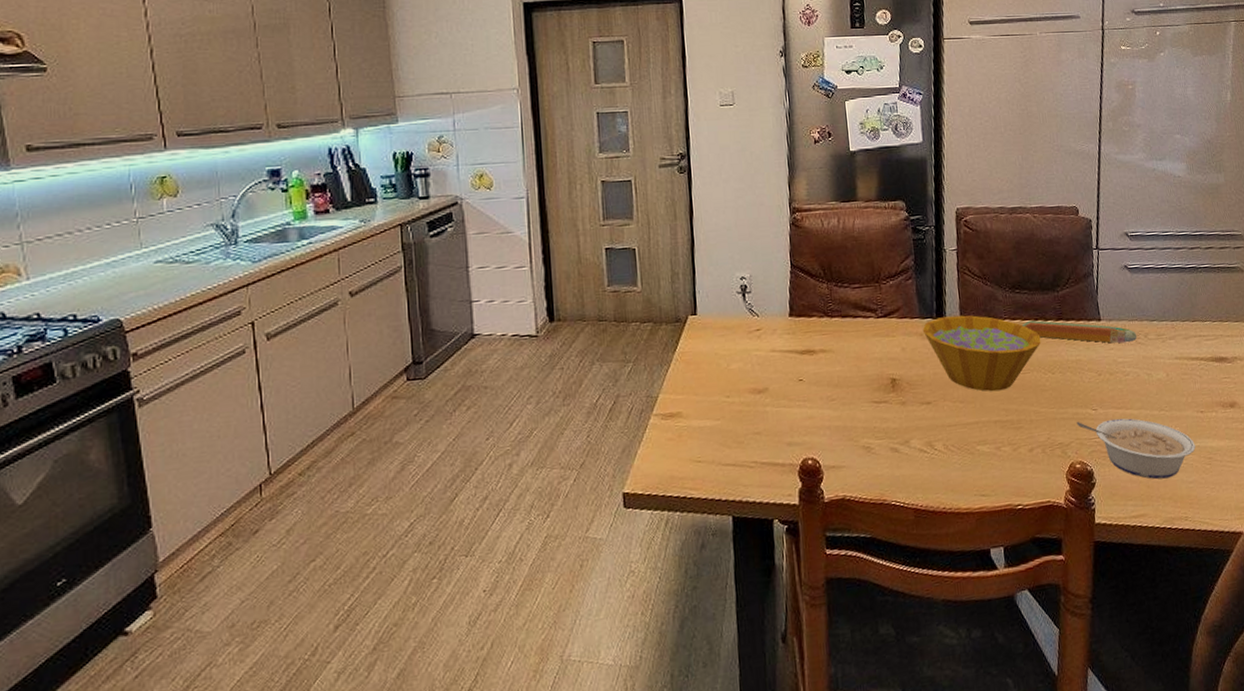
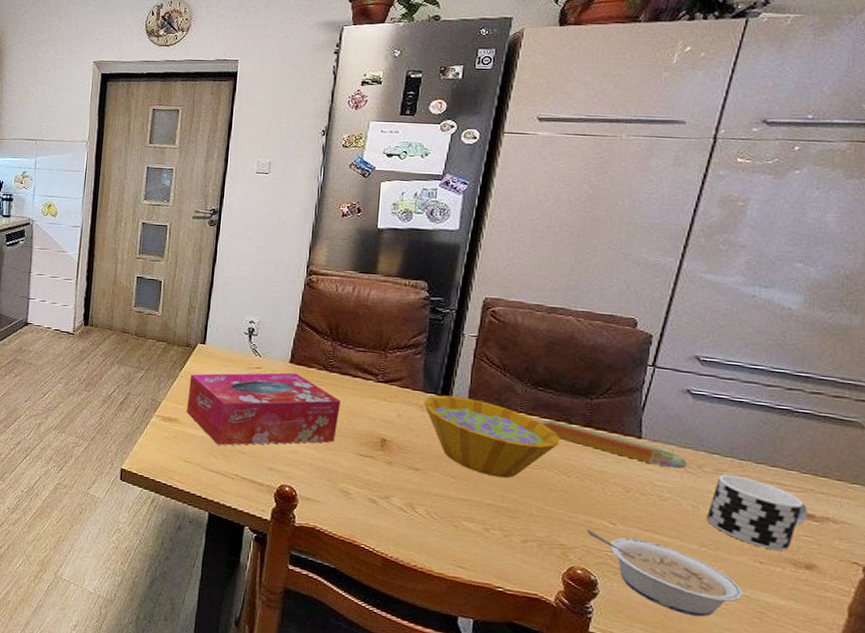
tissue box: none [685,327,848,432] -> present [187,372,341,446]
cup: none [1158,336,1223,398] -> present [707,474,808,551]

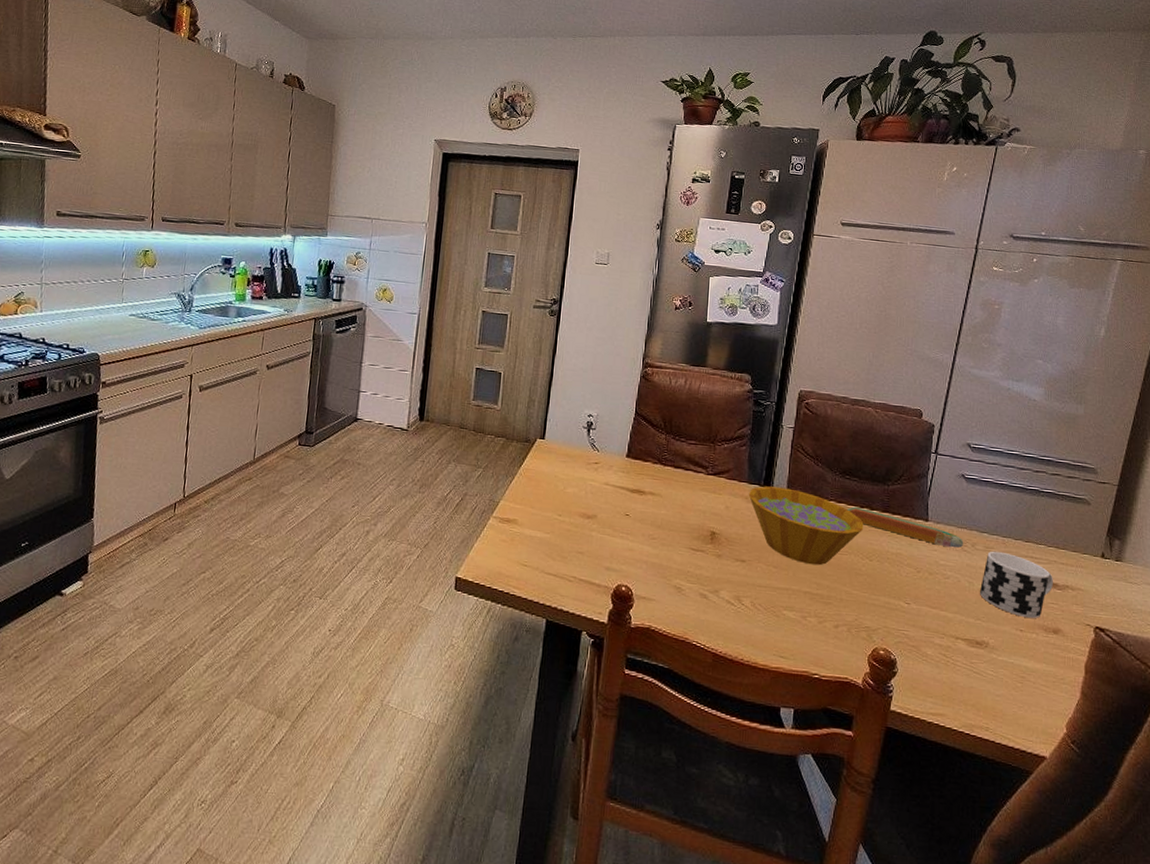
tissue box: present [187,372,341,446] -> none [525,467,674,547]
legume: present [586,529,743,617] -> none [887,610,1009,686]

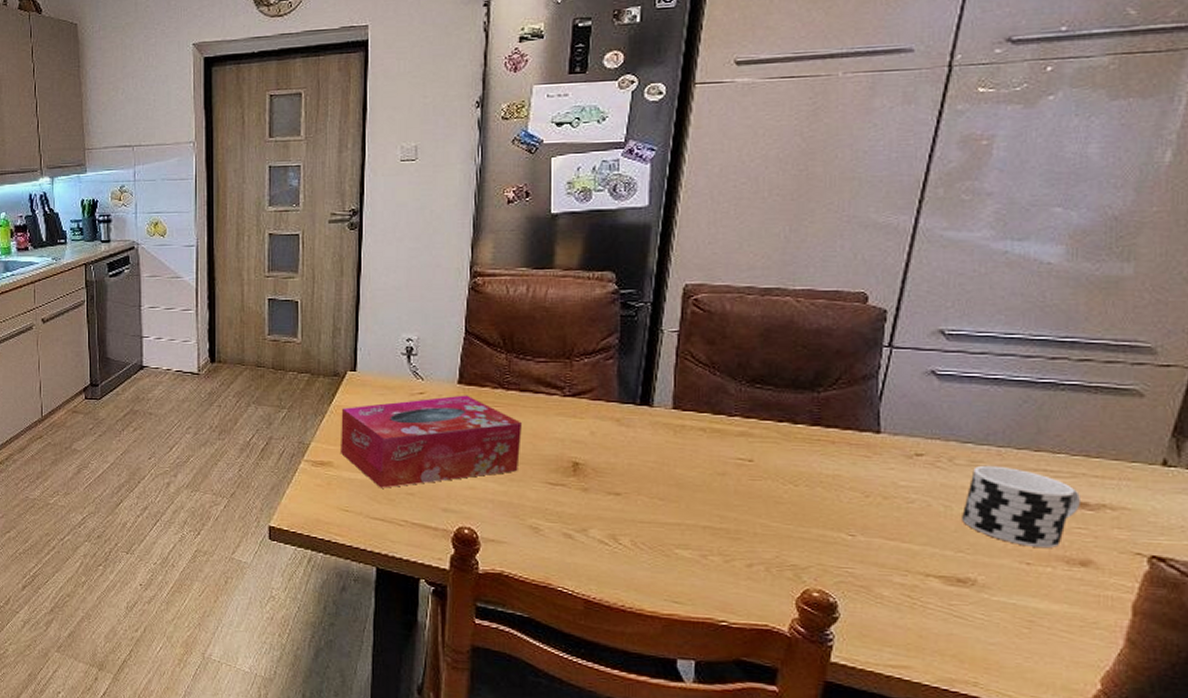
tissue box: none [525,467,674,547] -> present [341,395,522,488]
bowl: present [748,486,864,566] -> none [620,404,784,495]
candle: present [847,506,964,549] -> none [759,421,936,465]

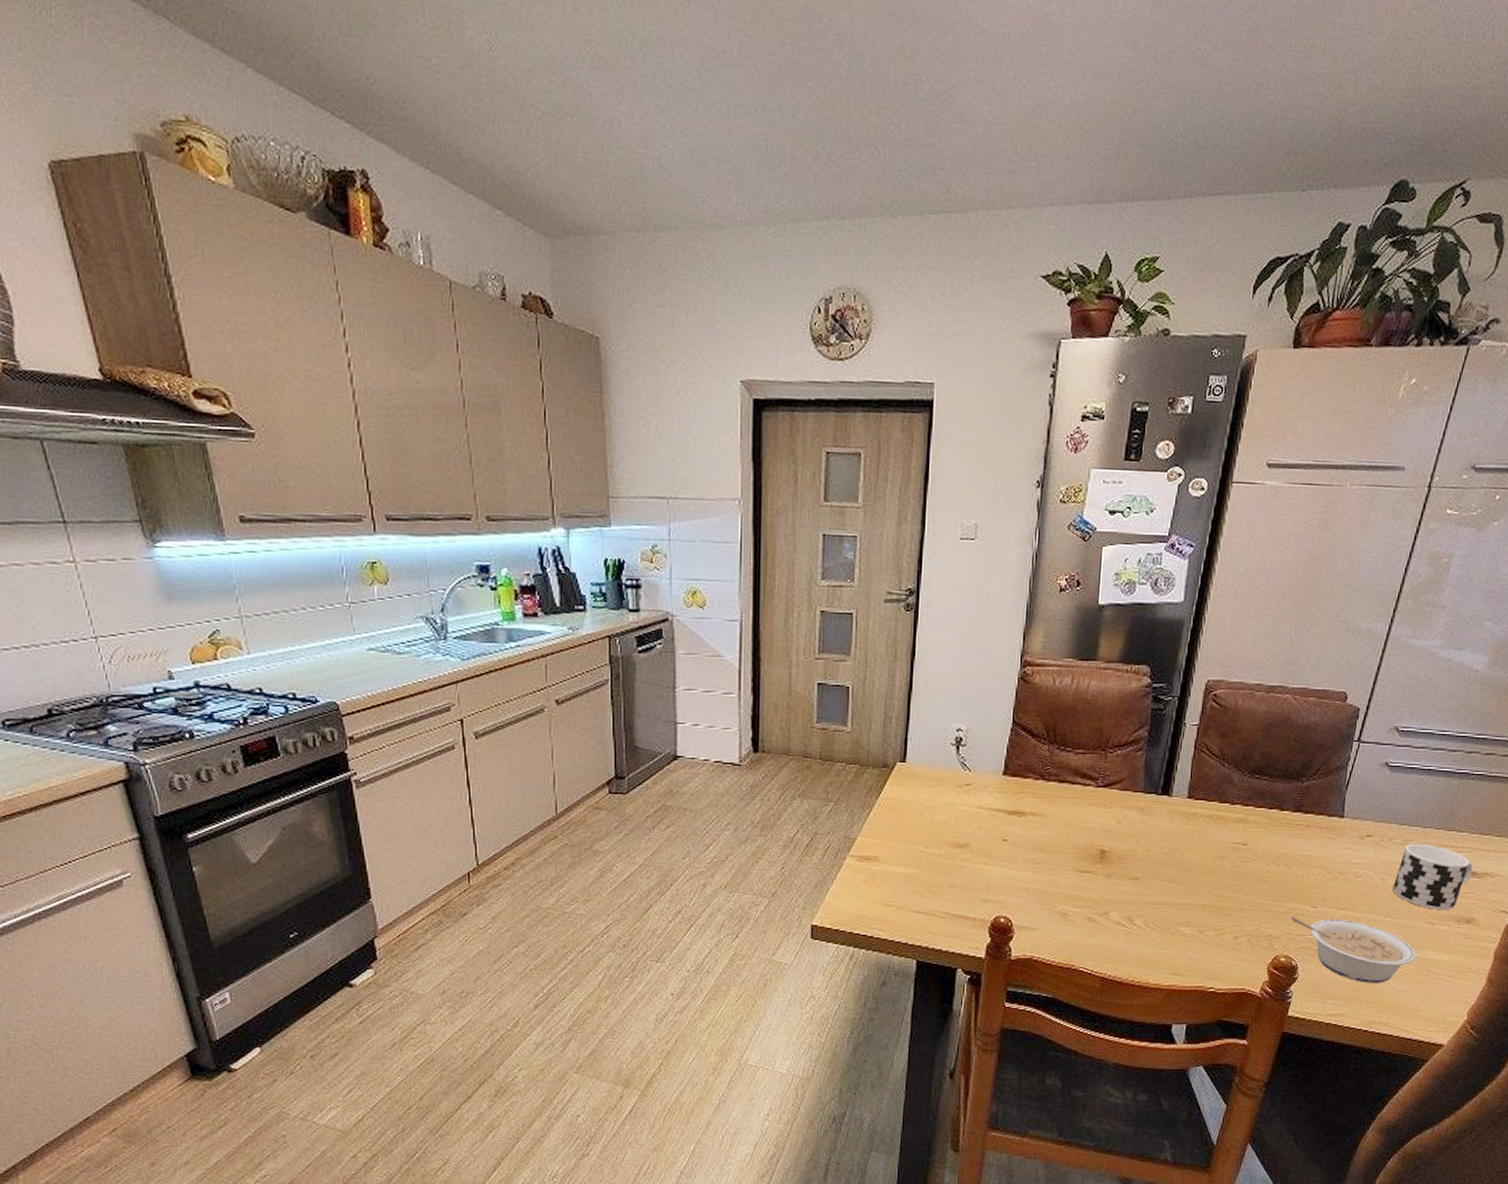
tissue box: present [341,395,522,488] -> none [887,786,1058,881]
legume: none [821,544,1008,633] -> present [1291,916,1416,983]

